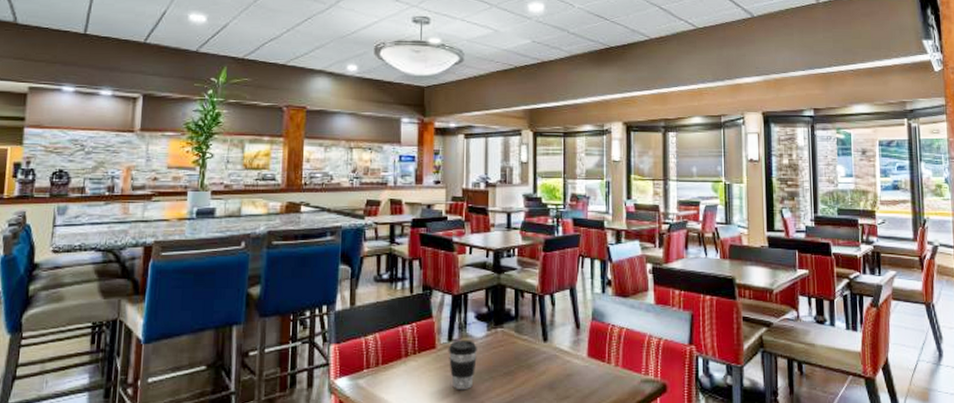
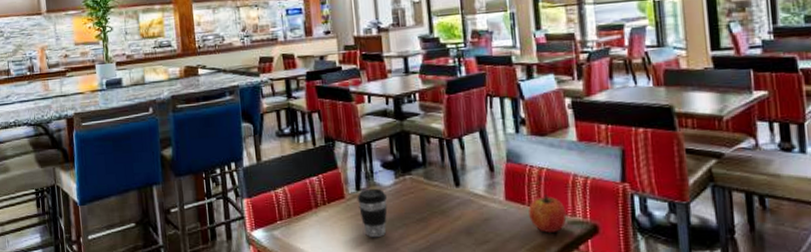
apple: none [608,353,640,390] -> present [528,194,567,233]

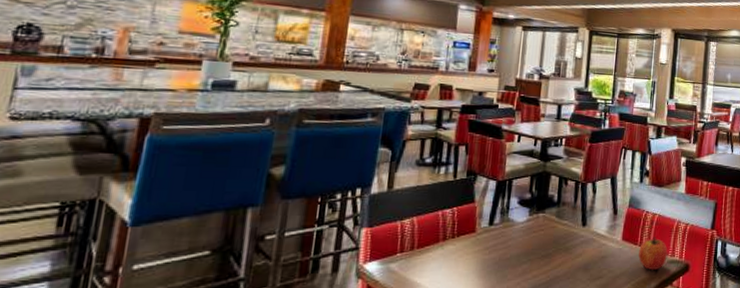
coffee cup: present [357,188,388,238] -> none [488,224,518,273]

